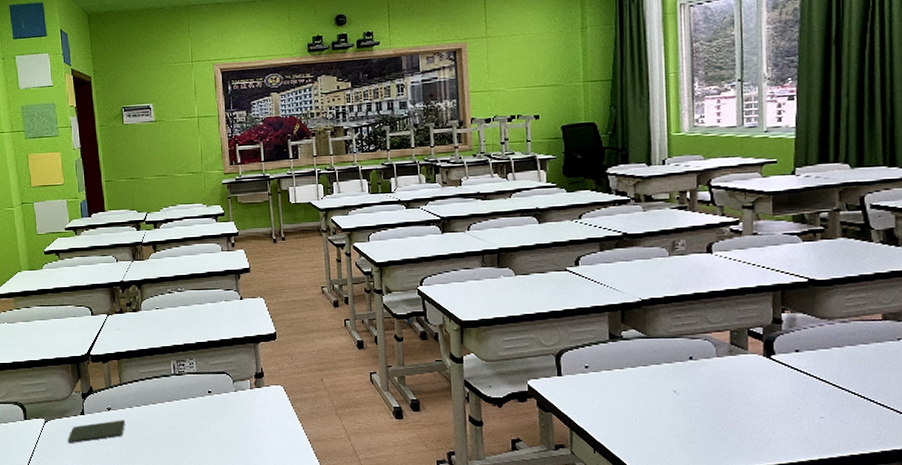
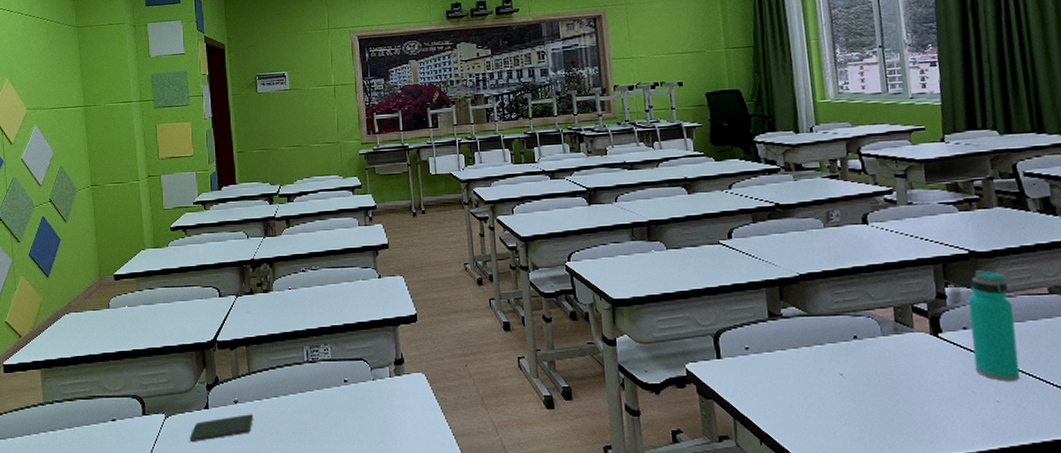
water bottle: none [803,297,846,399] -> present [968,270,1021,381]

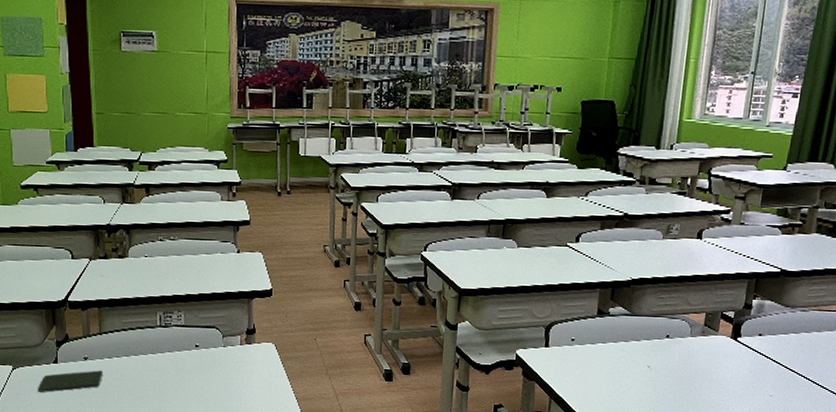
water bottle: present [968,270,1021,381] -> none [760,287,805,380]

